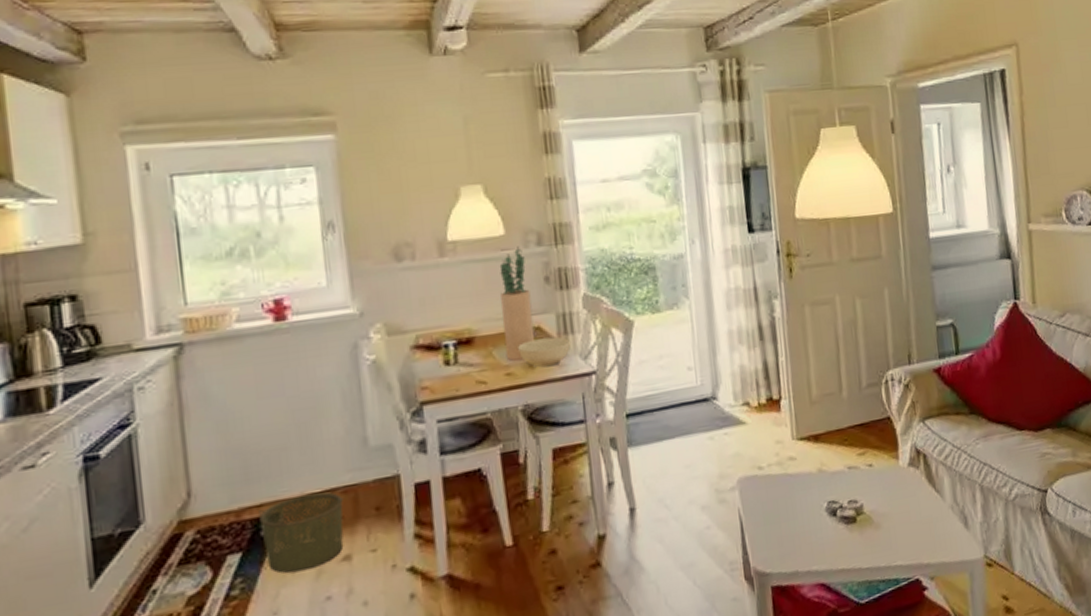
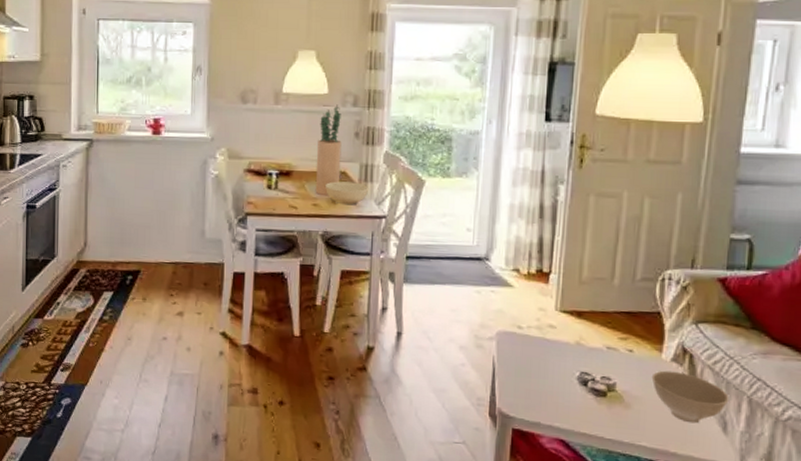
basket: present [259,492,344,573] -> none [127,261,184,315]
bowl: none [893,475,965,528] -> present [651,370,729,424]

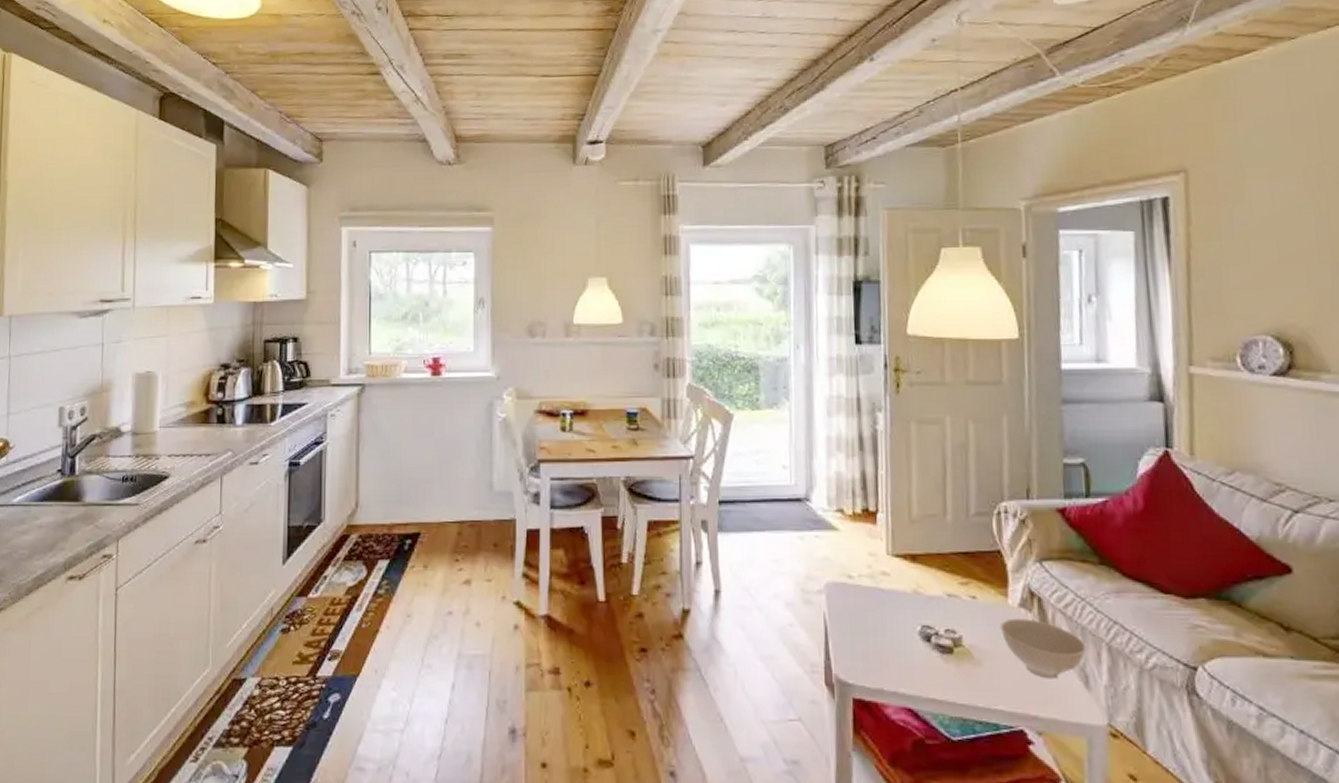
vase: present [315,104,342,196] -> none [613,334,641,437]
bowl: present [325,181,368,205] -> none [625,419,672,446]

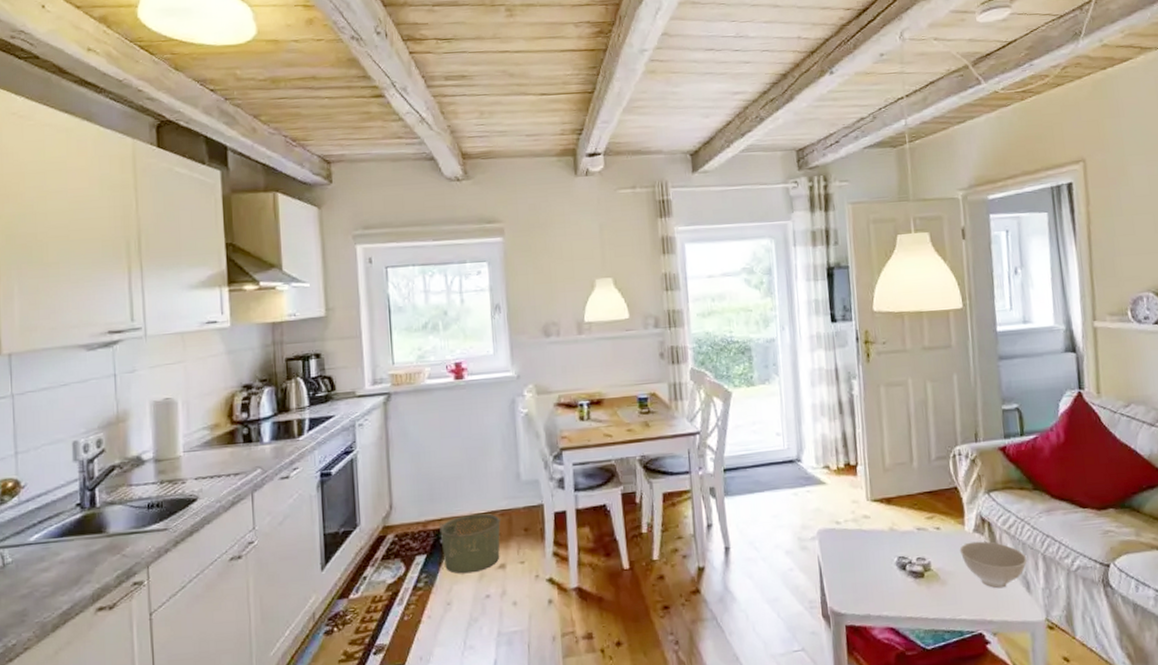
basket: none [405,521,470,586] -> present [439,513,502,574]

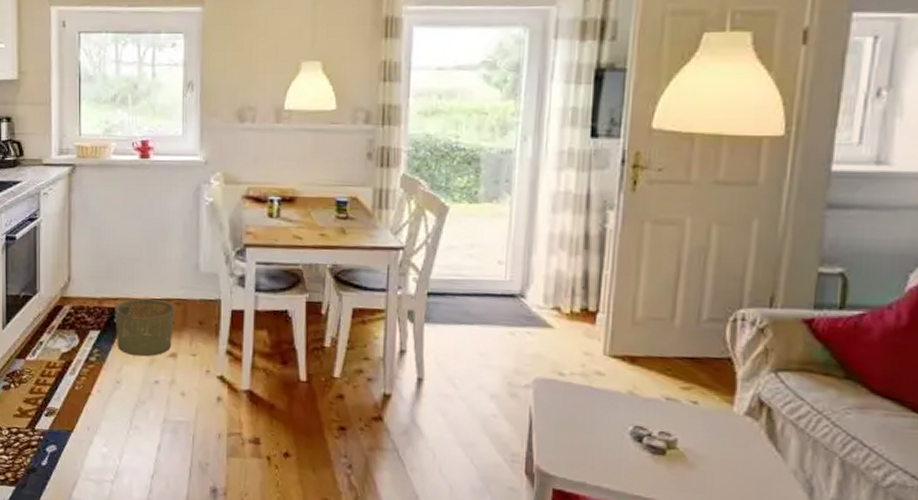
bowl: present [959,541,1027,589] -> none [720,426,817,488]

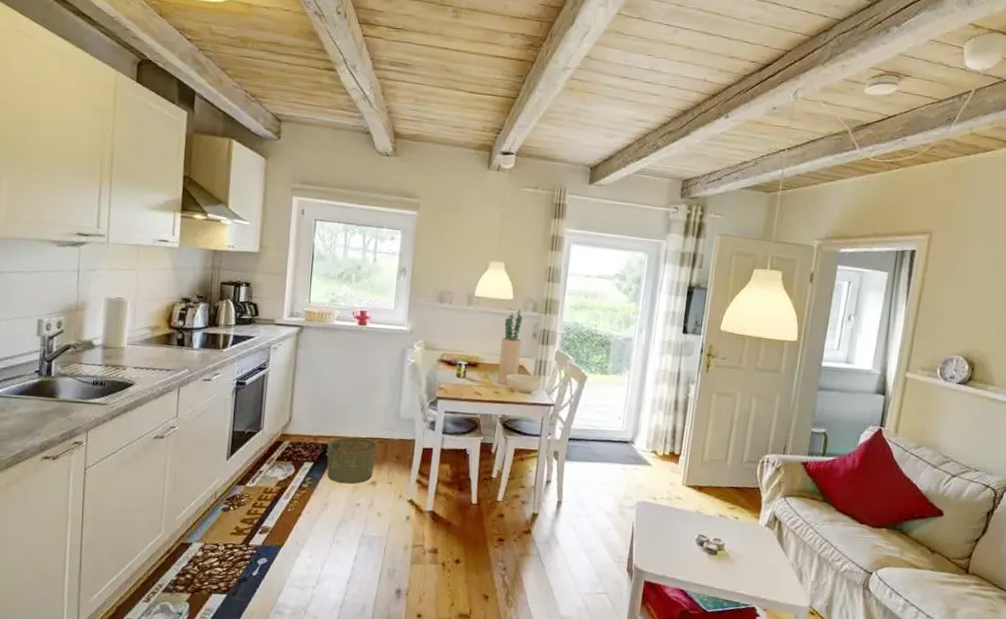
vase: none [322,122,352,225] -> present [497,309,523,386]
bowl: none [334,208,383,235] -> present [506,373,541,394]

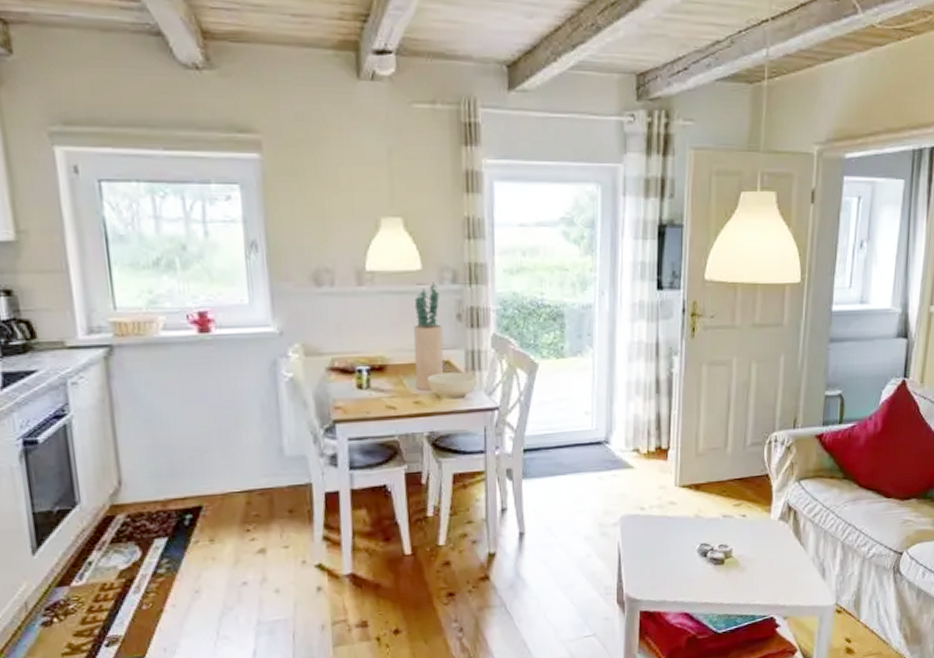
basket: present [327,436,379,484] -> none [183,492,261,559]

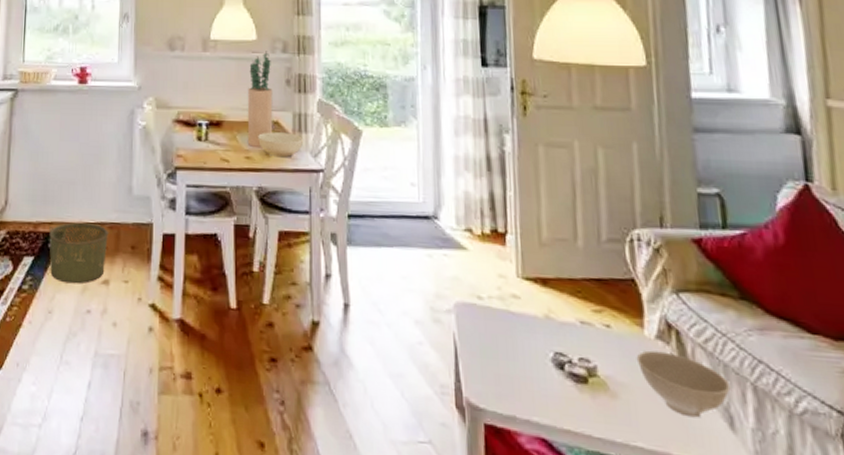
basket: none [183,492,261,559] -> present [49,222,110,284]
bowl: none [762,529,827,575] -> present [636,350,731,418]

